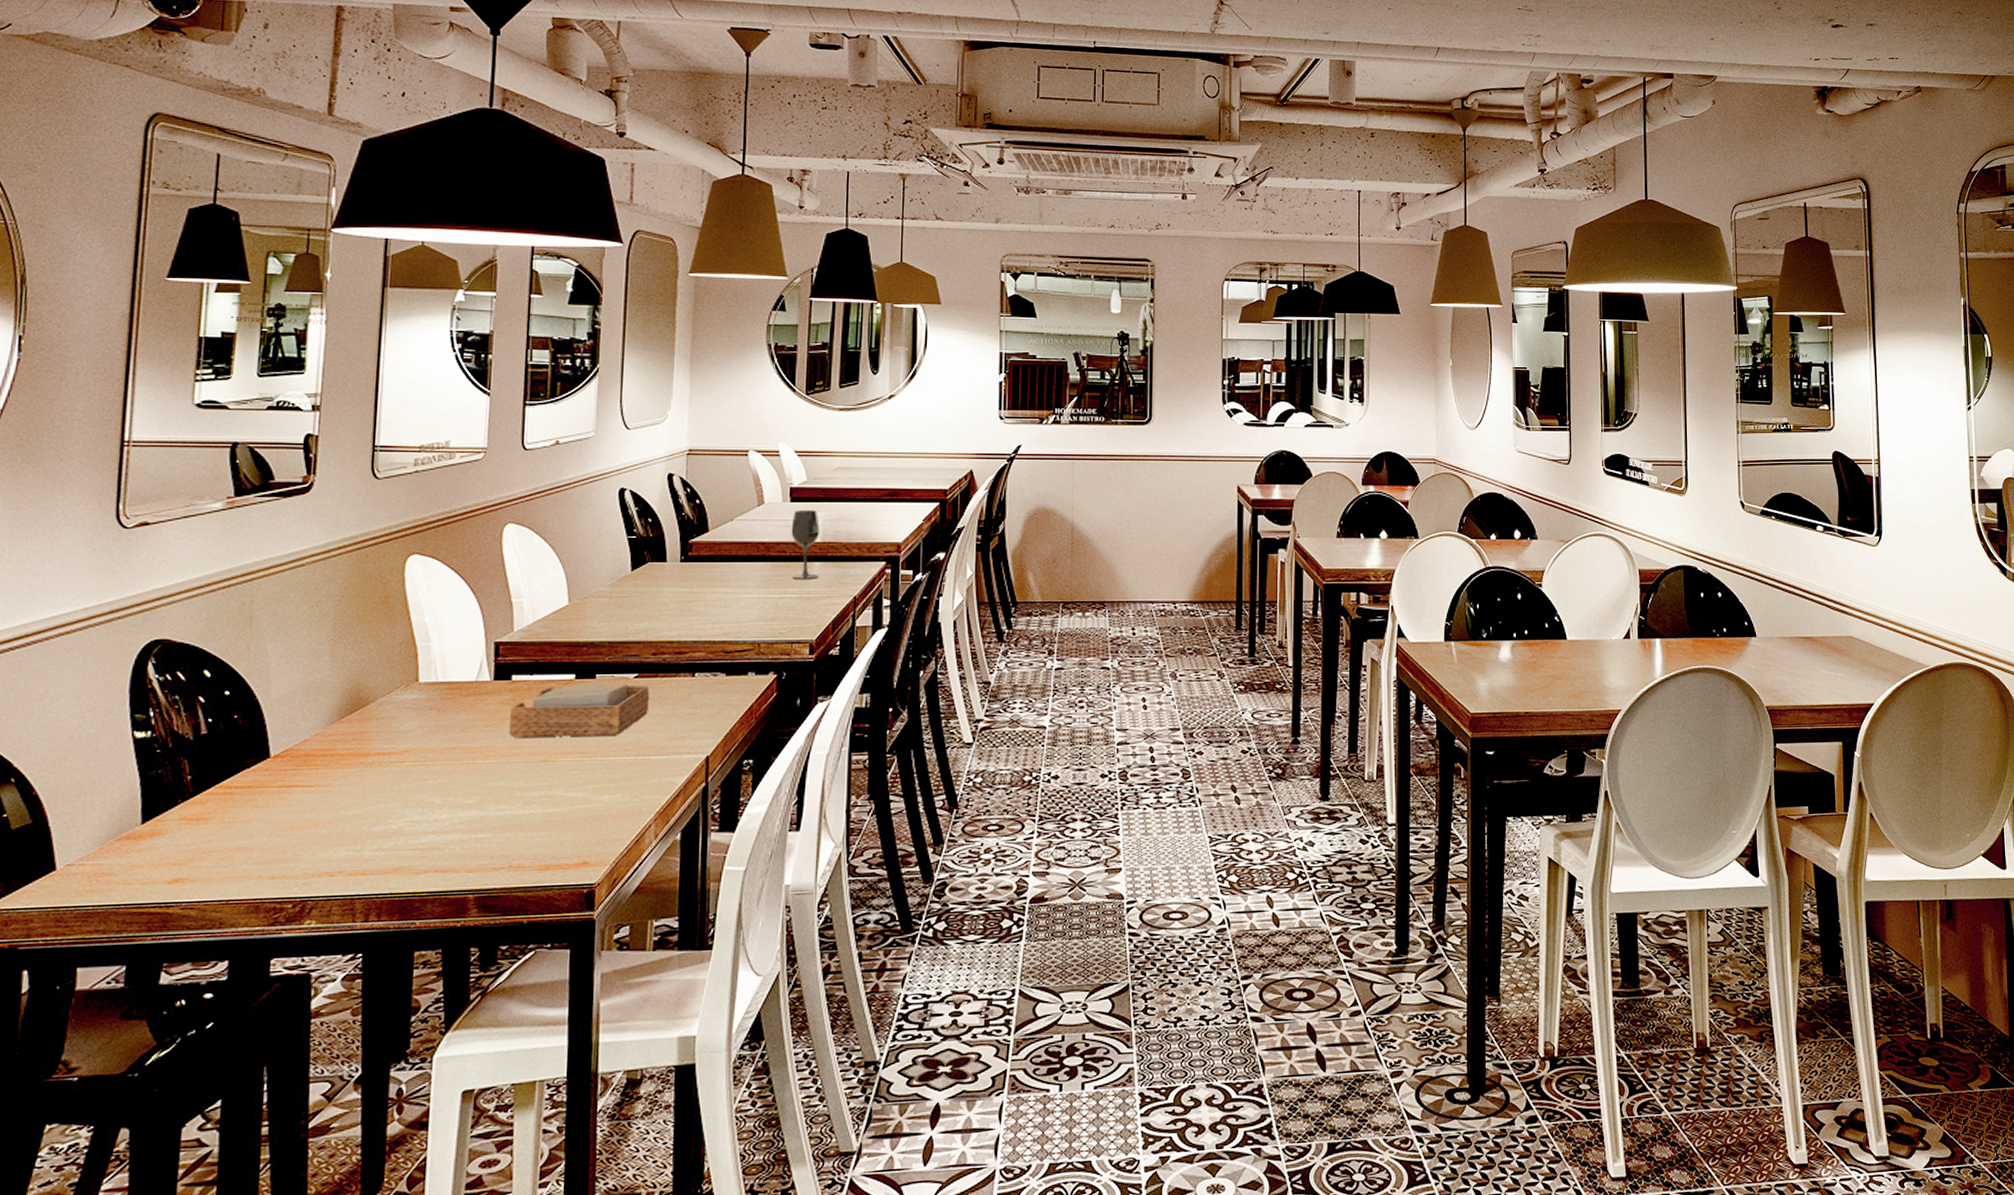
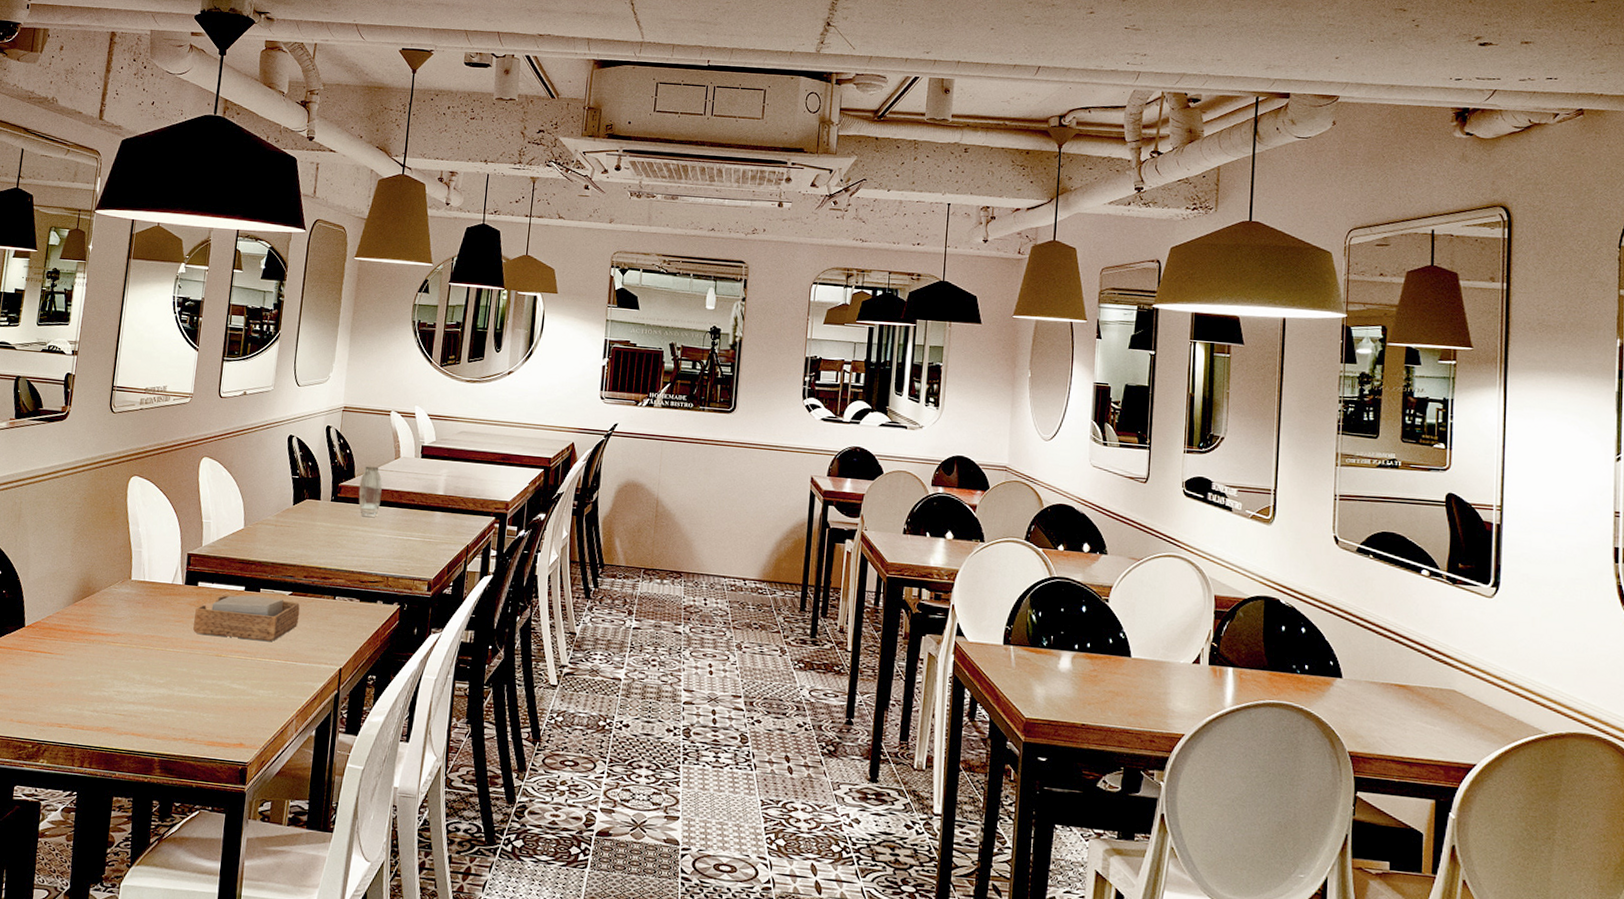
vase: none [714,516,744,577] -> present [358,466,382,518]
wine glass: present [791,509,820,581] -> none [418,465,444,527]

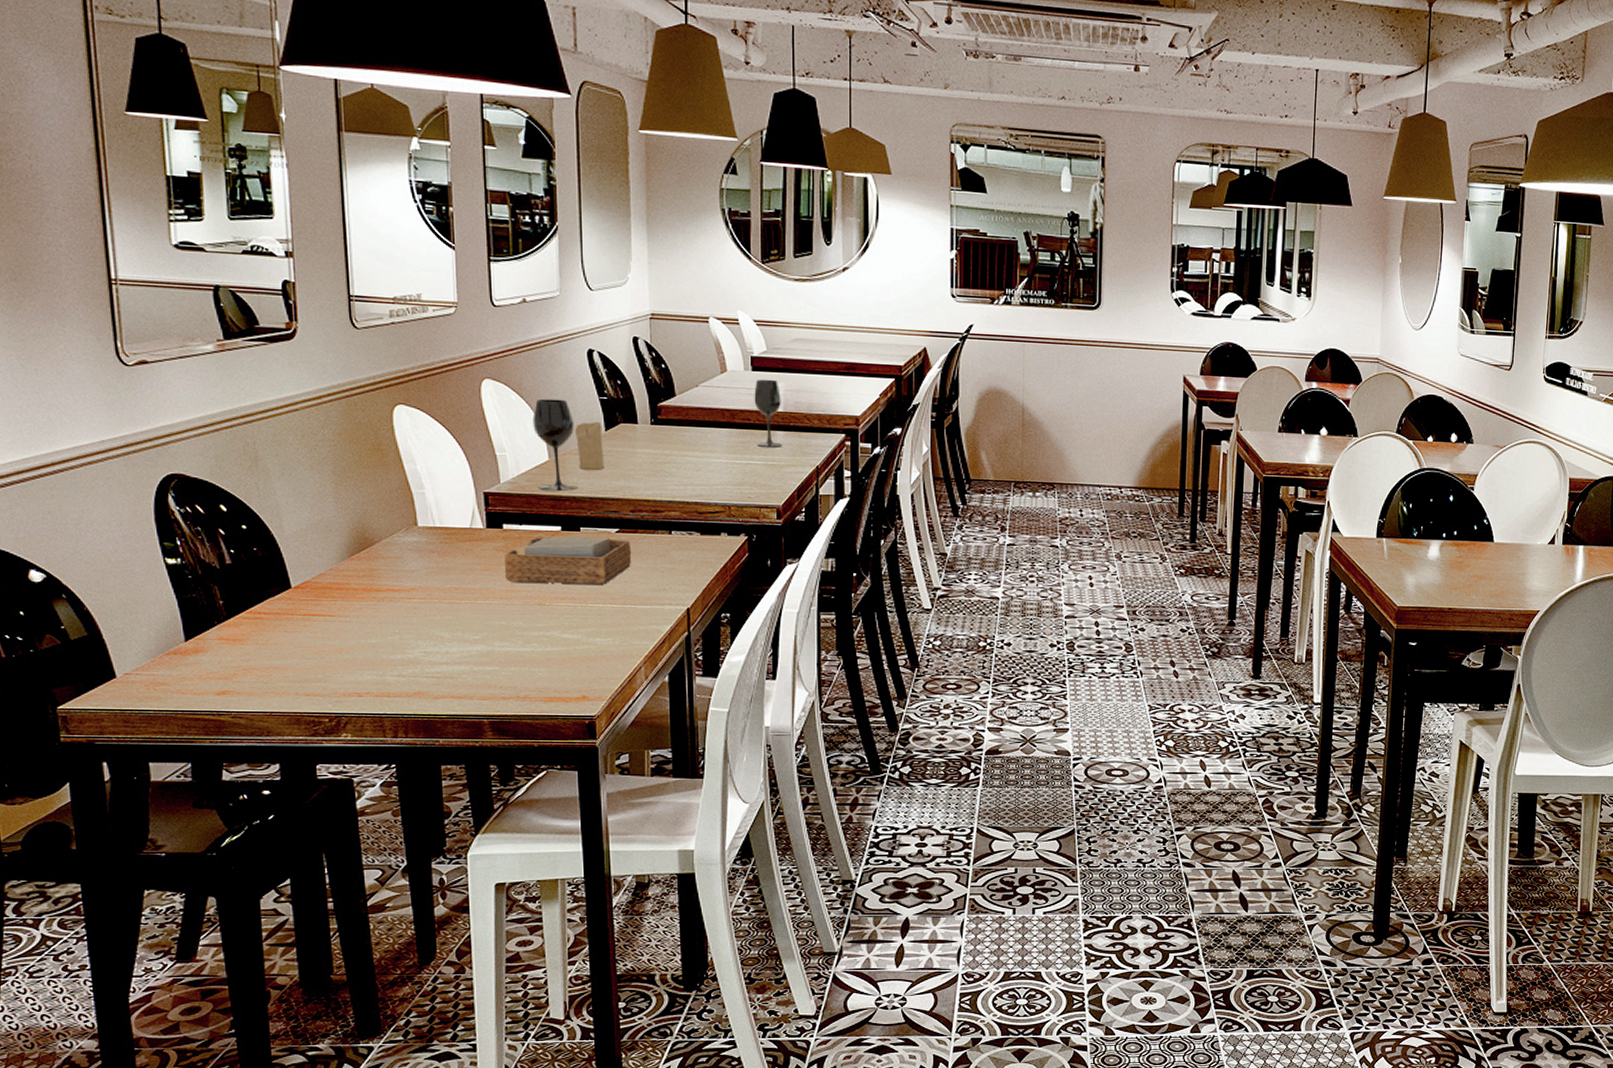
wineglass: none [232,475,269,556] -> present [532,398,579,492]
candle: none [267,496,291,540] -> present [574,421,605,471]
vase: present [358,466,382,518] -> none [682,382,710,441]
wine glass: none [418,465,444,527] -> present [754,379,781,449]

